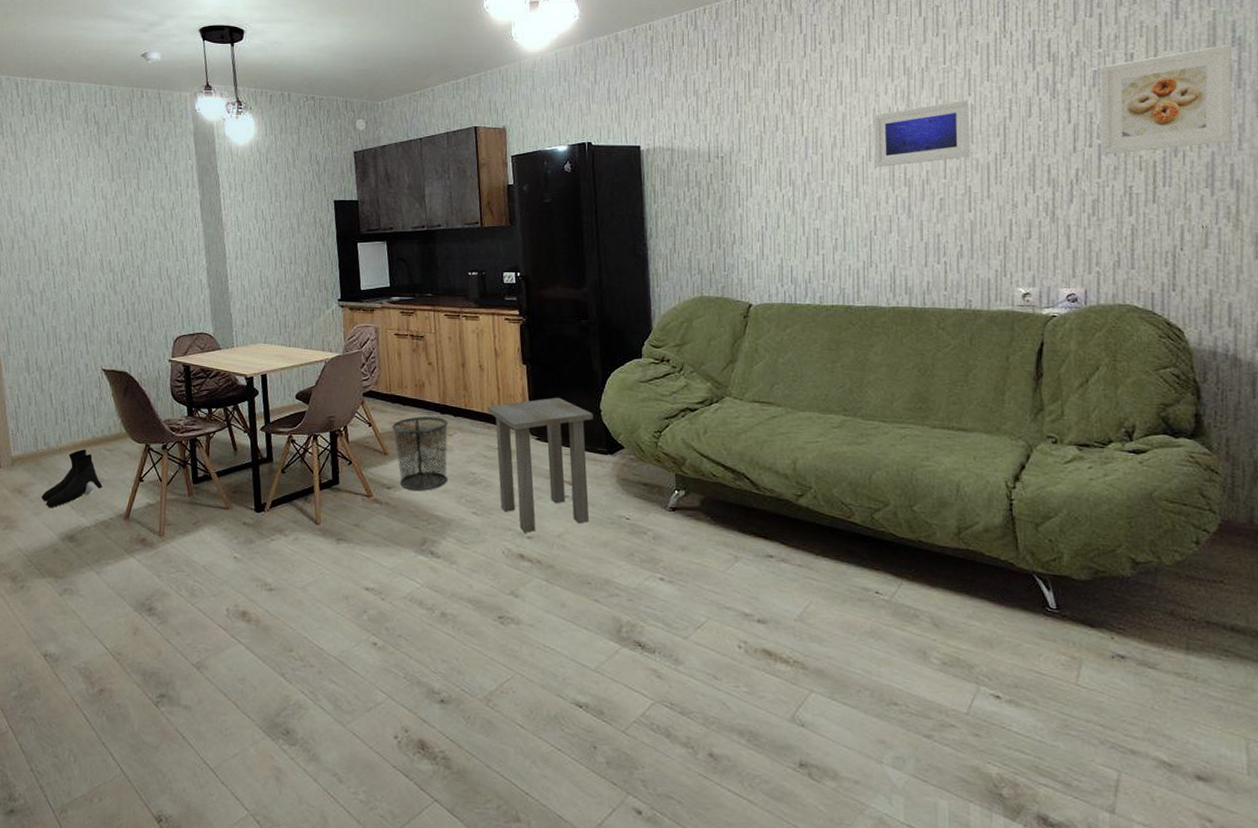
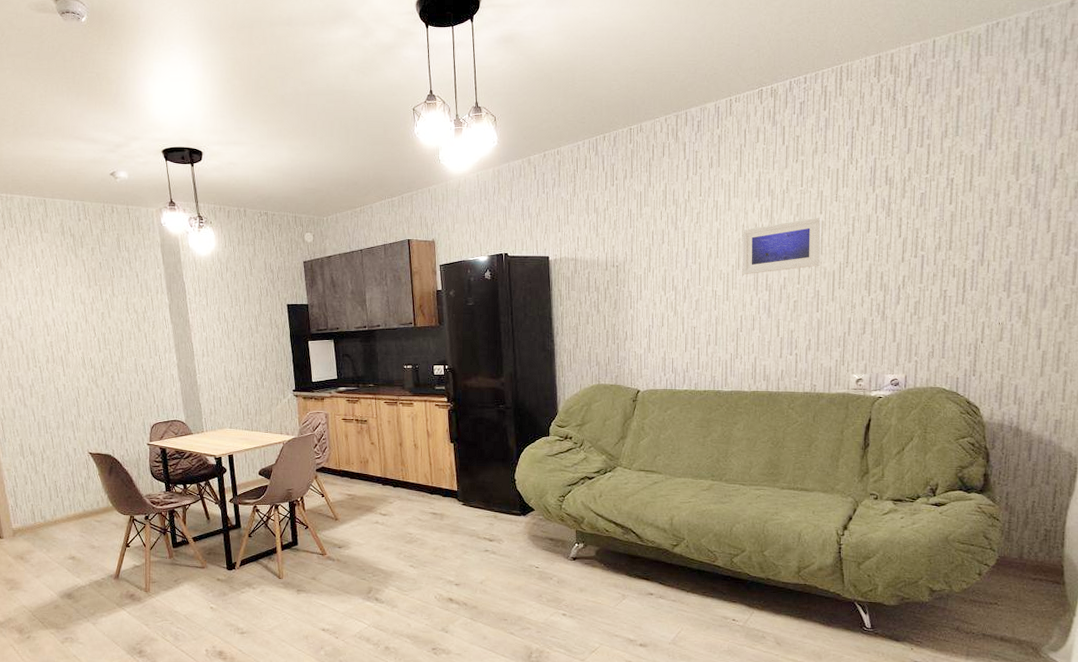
boots: present [42,449,102,508] -> none [41,521,94,571]
trash can: present [392,416,448,491] -> none [341,488,389,549]
side table: present [487,397,593,533] -> none [421,469,509,581]
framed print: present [1099,44,1232,155] -> none [923,171,1032,264]

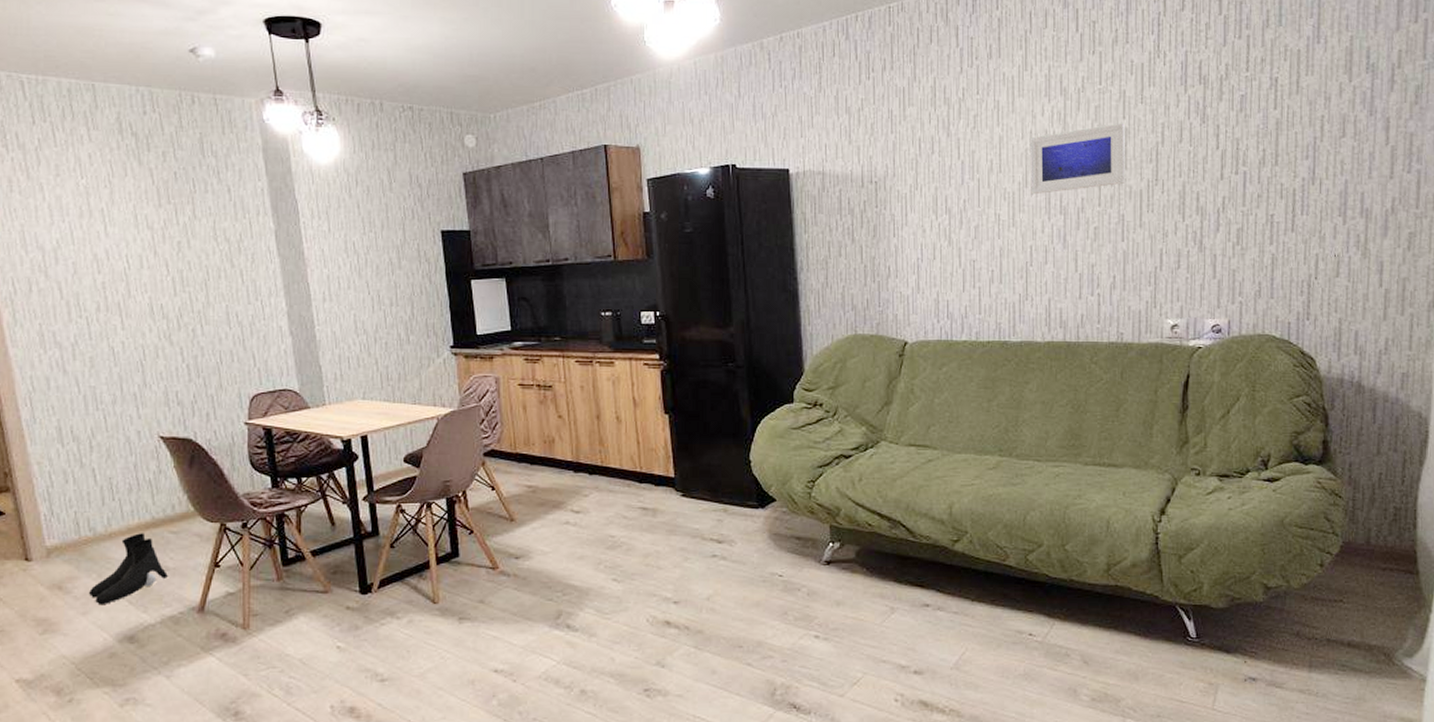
boots: none [41,521,94,571] -> present [89,533,168,606]

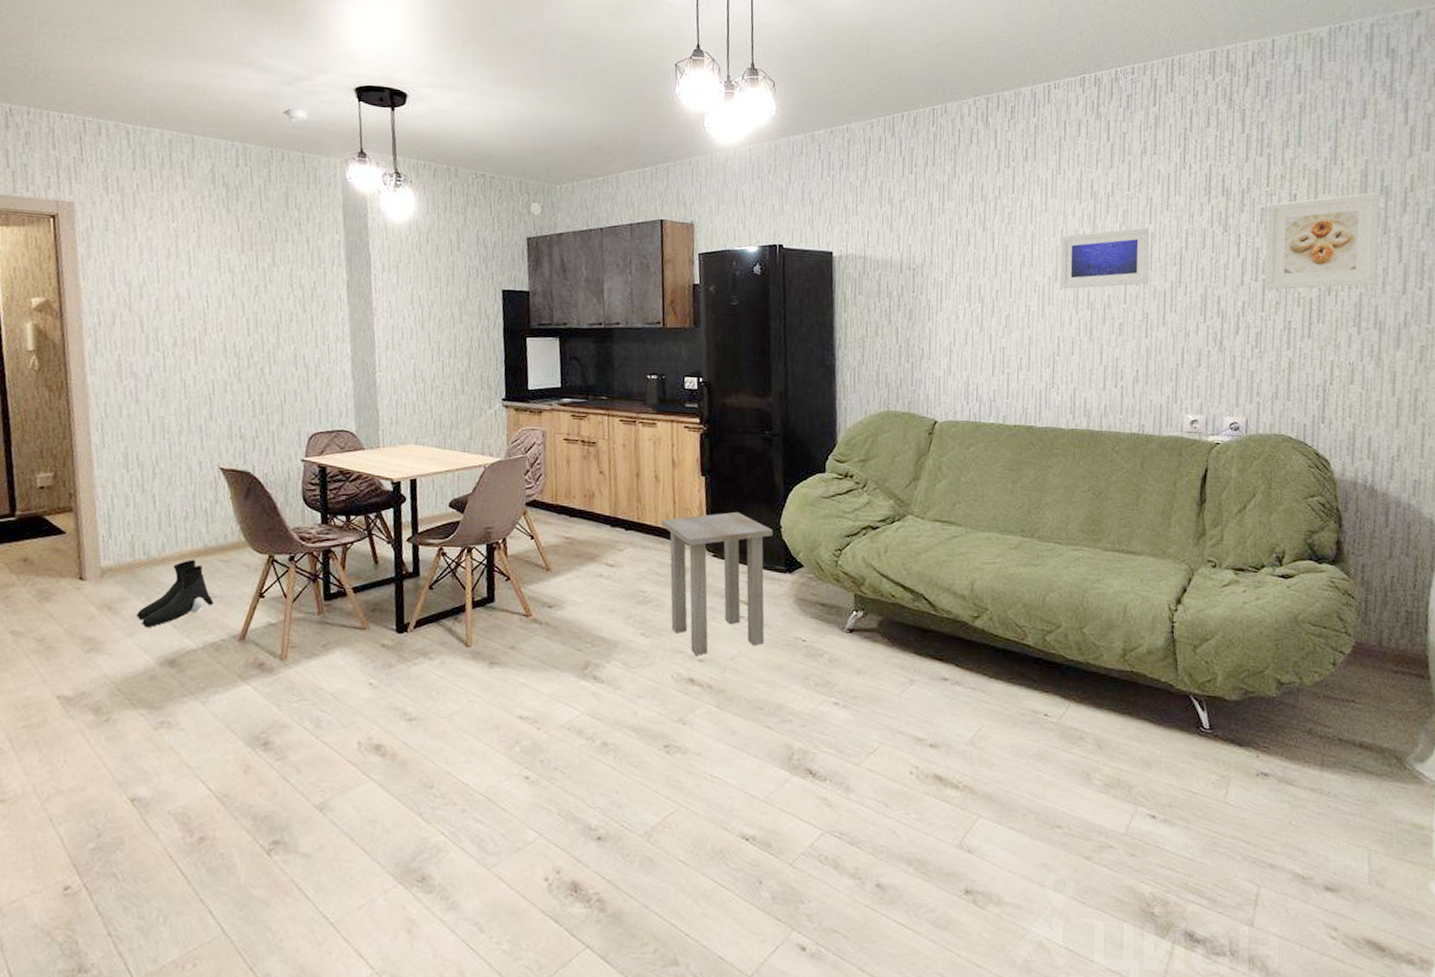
side table: none [627,448,742,597] -> present [661,511,773,656]
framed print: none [1246,71,1366,183] -> present [1265,192,1380,290]

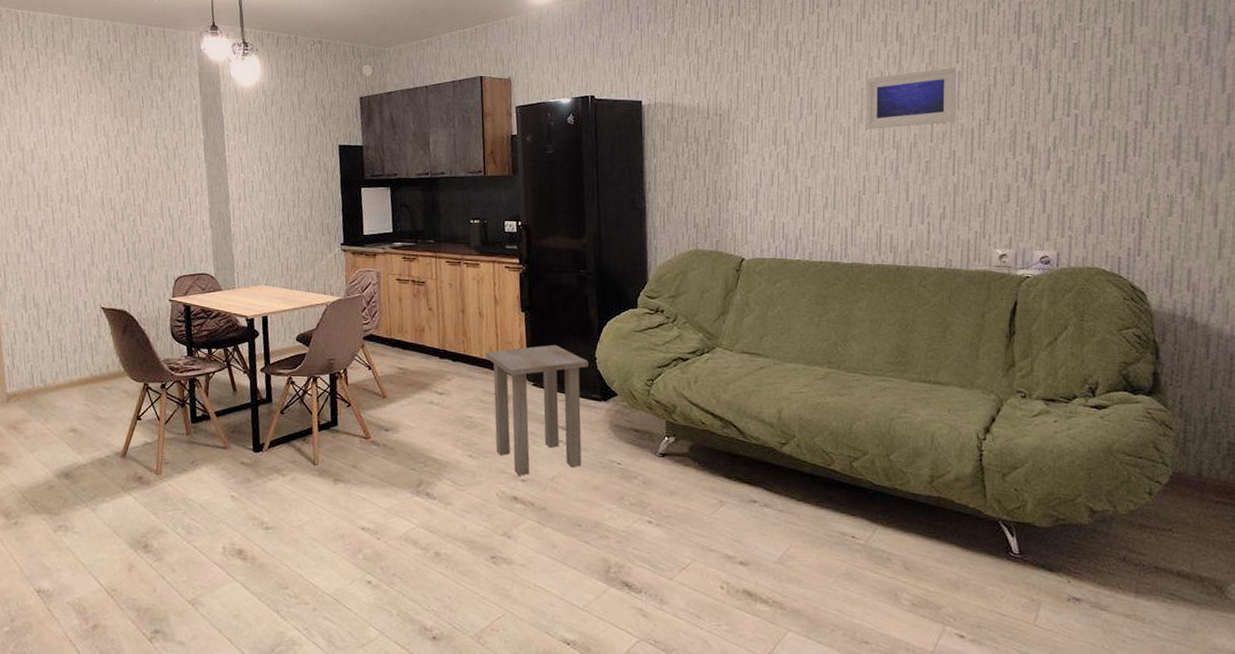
boots: present [137,560,214,628] -> none [37,387,99,445]
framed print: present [1265,192,1380,290] -> none [1078,22,1202,125]

